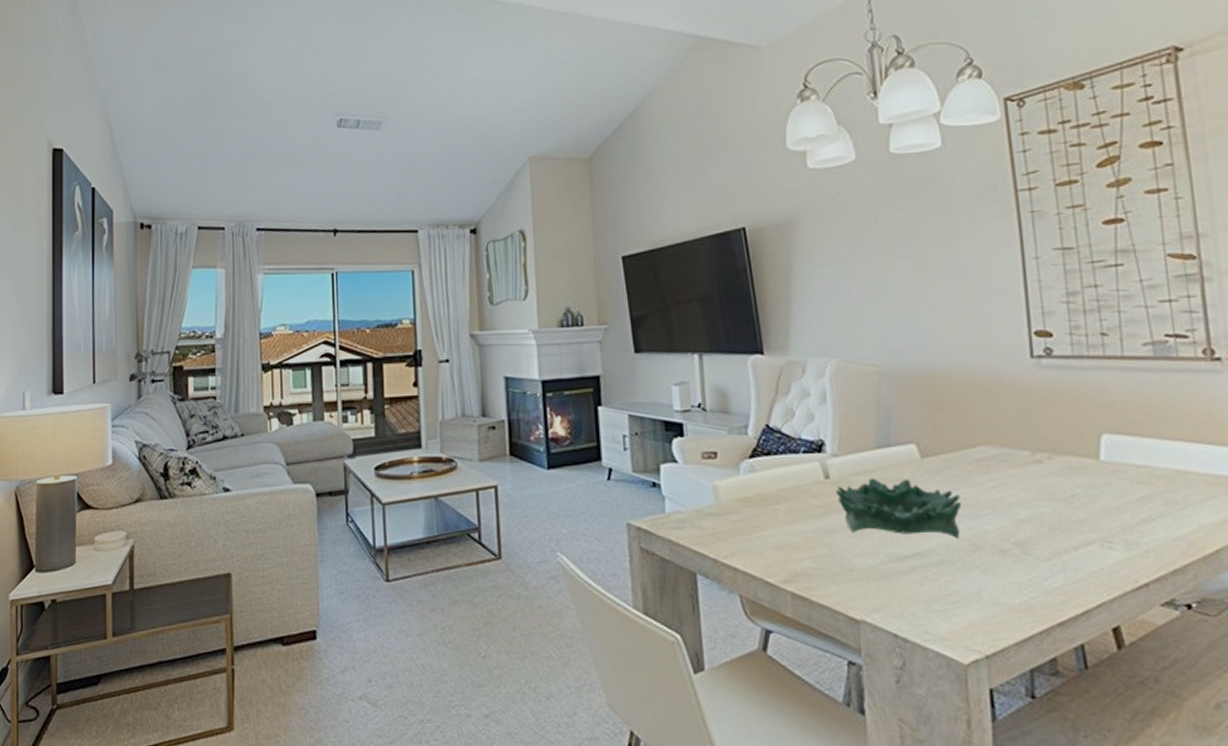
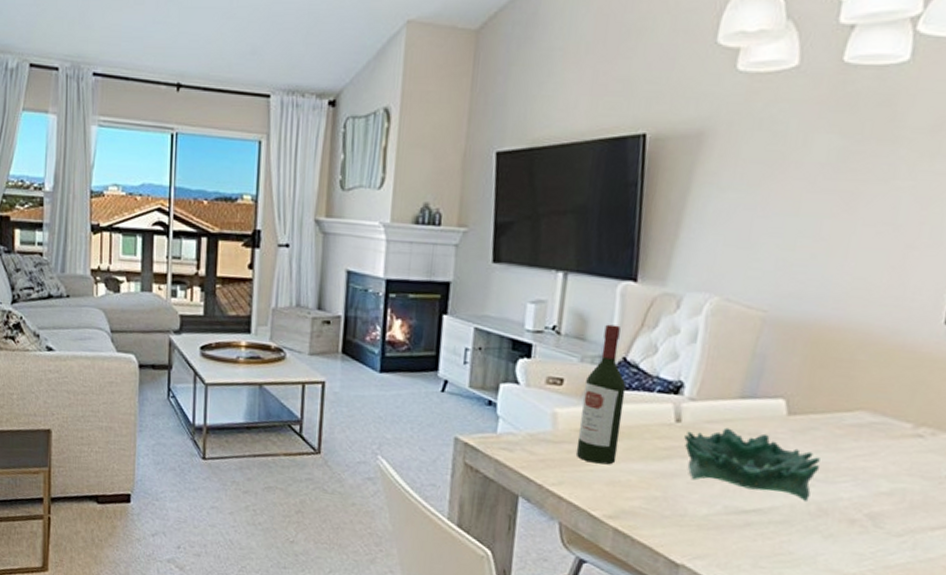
wine bottle: none [736,395,780,530] -> present [575,324,626,465]

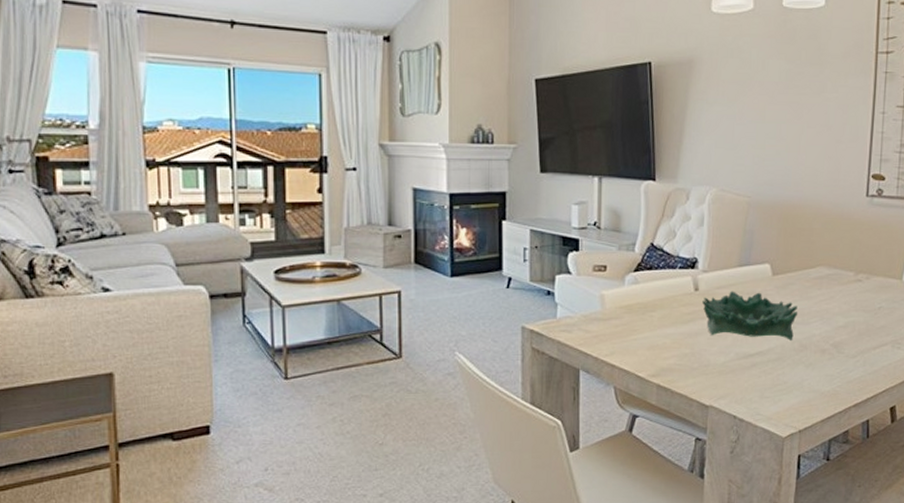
wine bottle: present [575,324,626,465] -> none [622,217,655,333]

